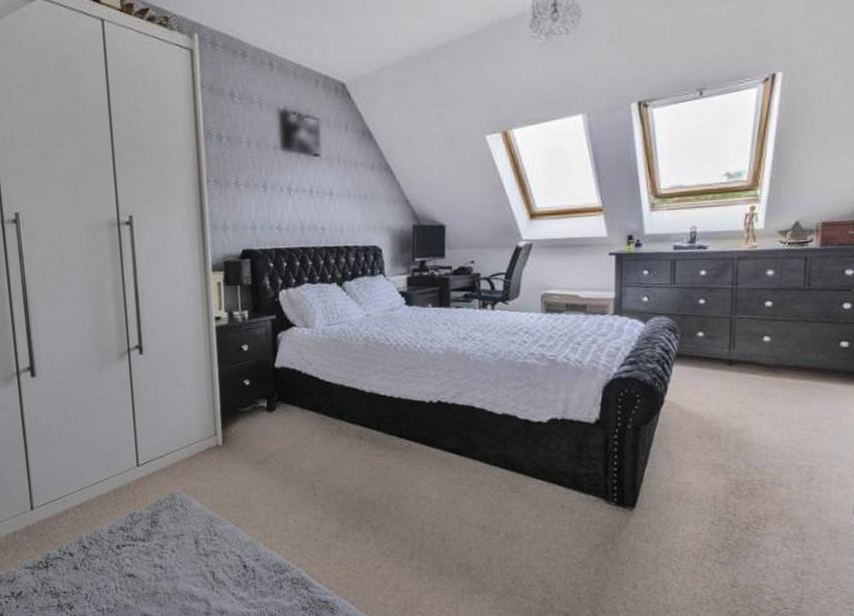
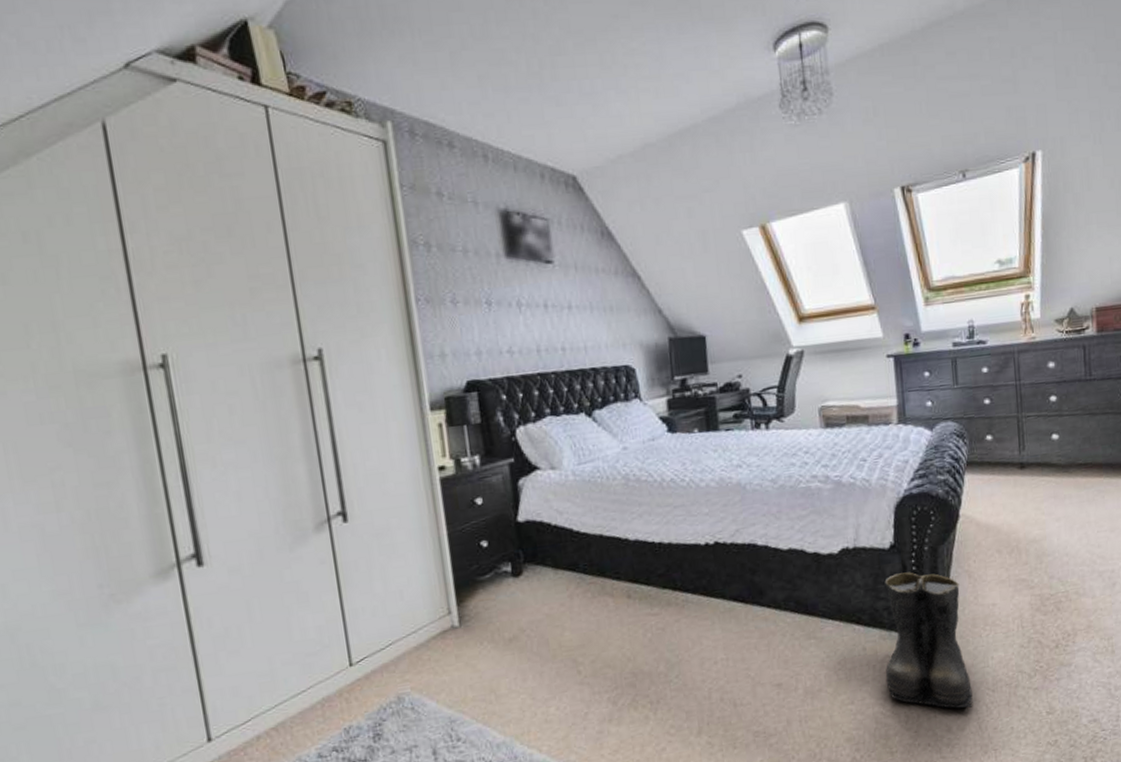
boots: none [580,445,660,570] -> present [884,572,973,709]

